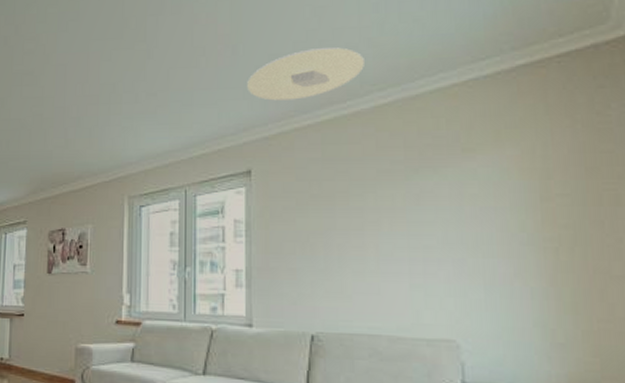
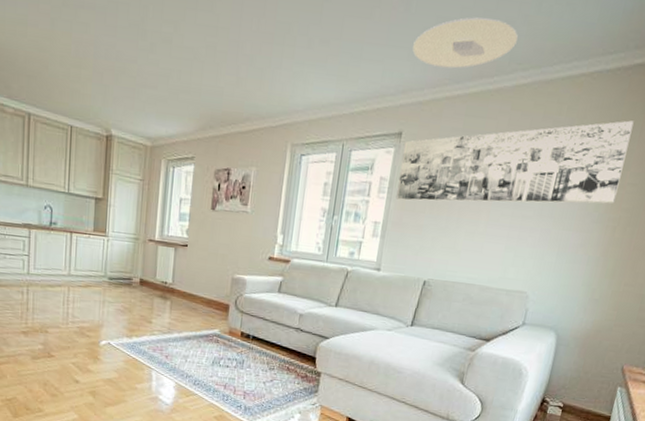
wall art: none [256,124,545,242] -> present [395,120,634,204]

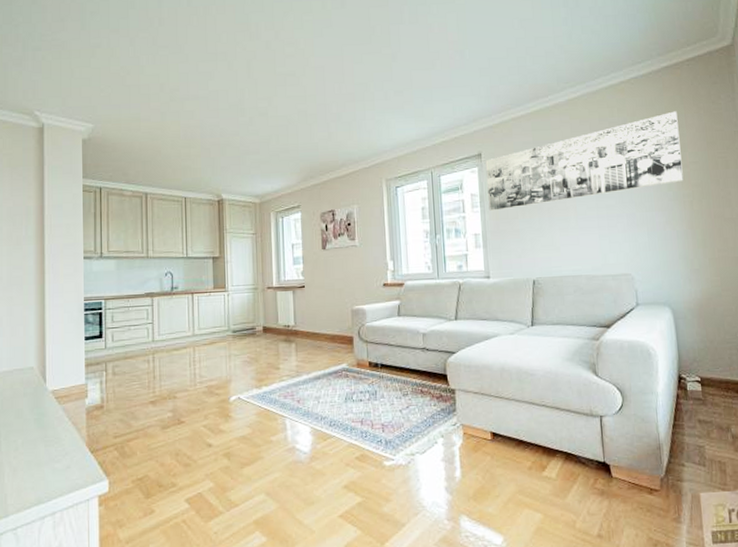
ceiling light: present [412,17,518,69] -> none [474,53,559,96]

